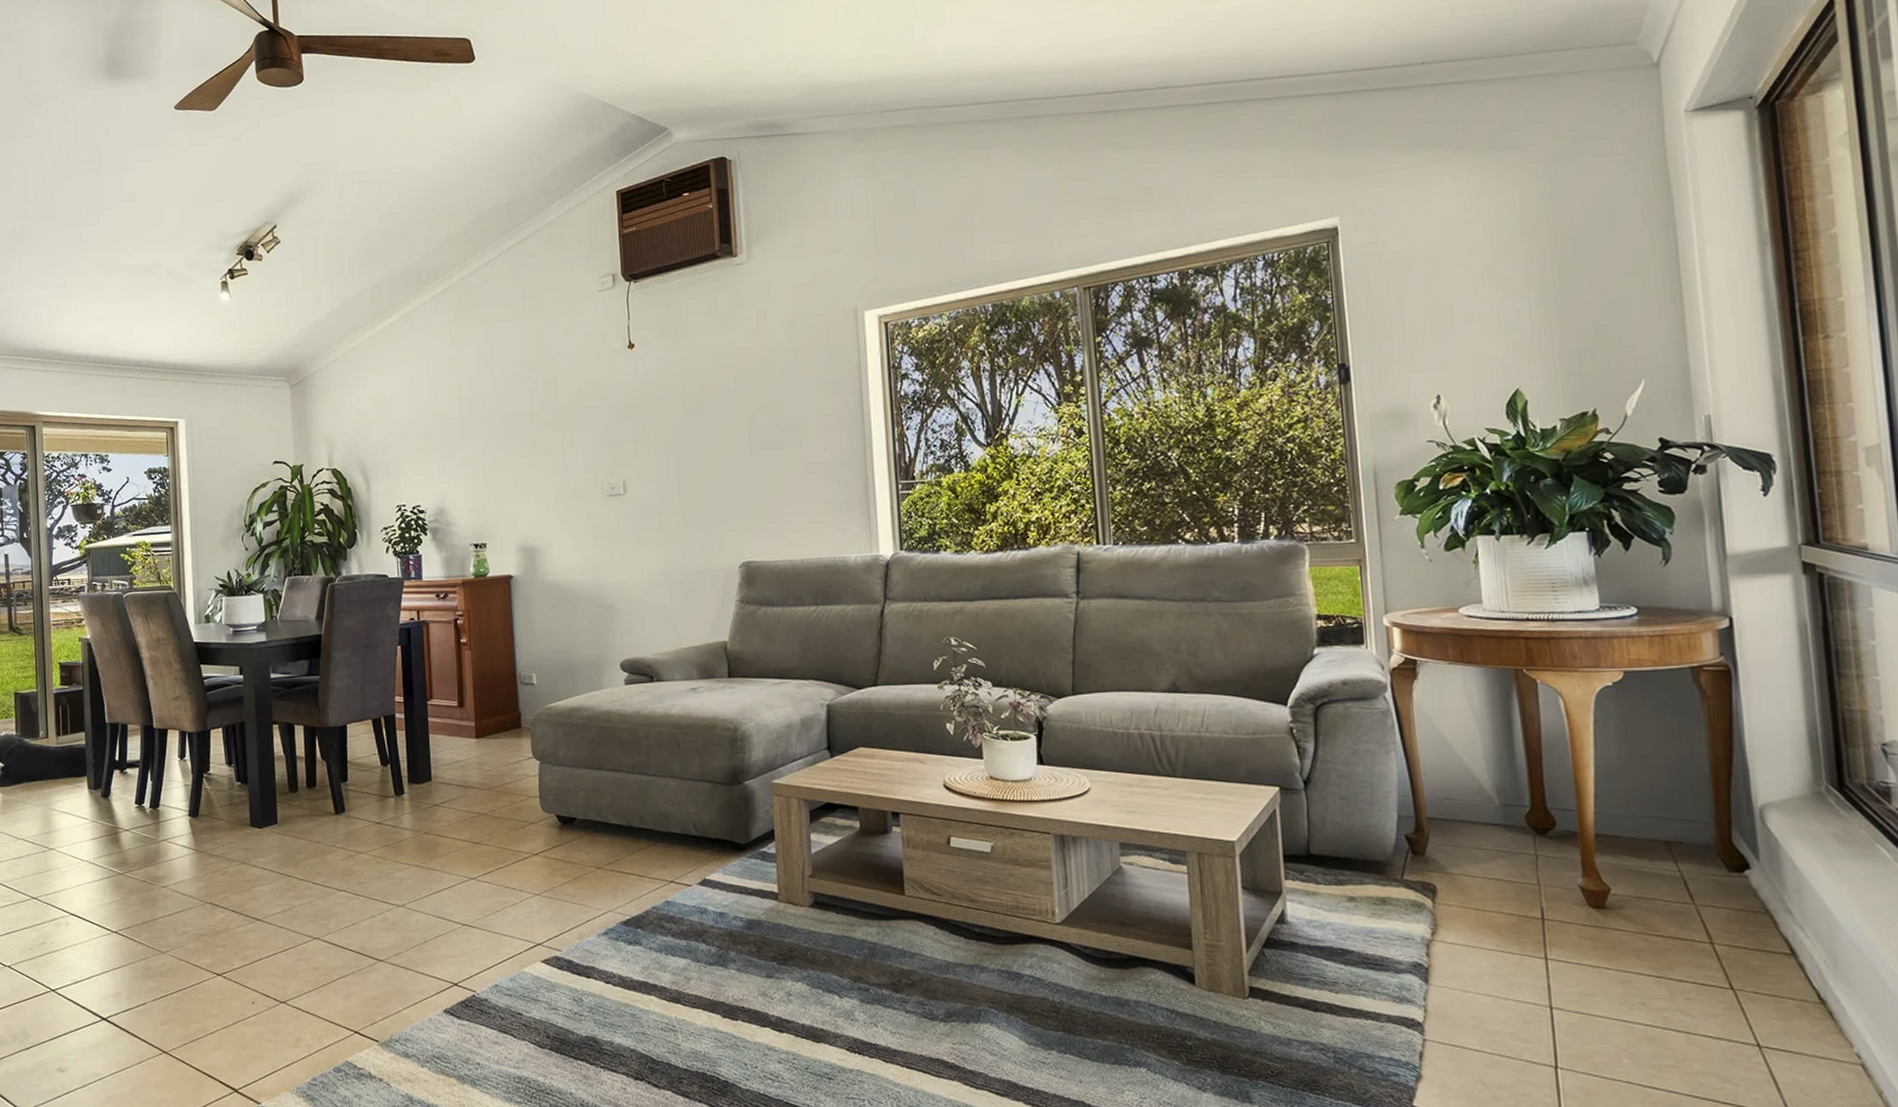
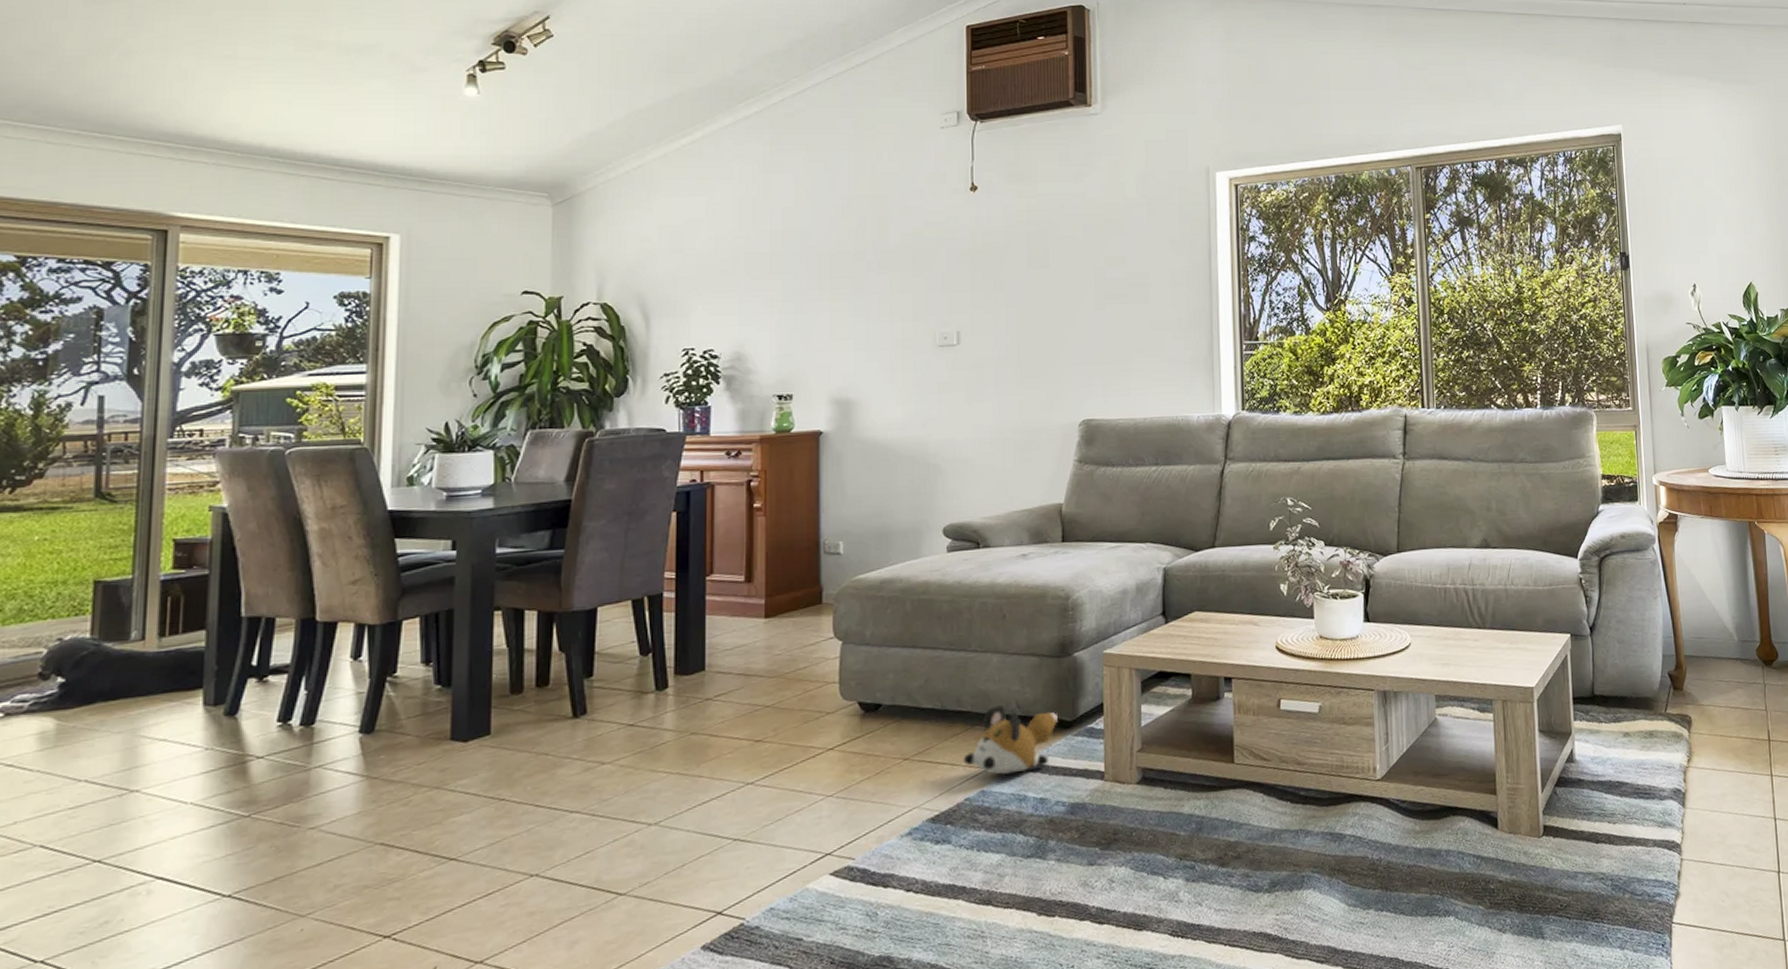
plush toy: none [648,825,732,888] -> present [963,704,1058,775]

